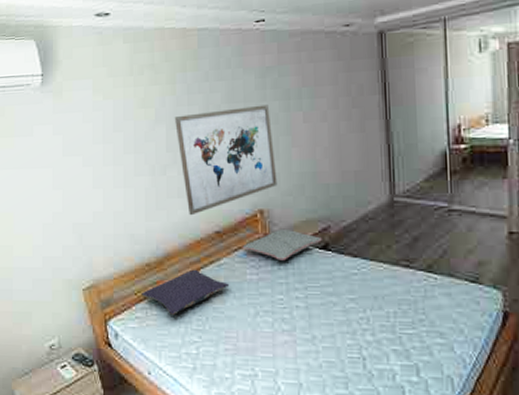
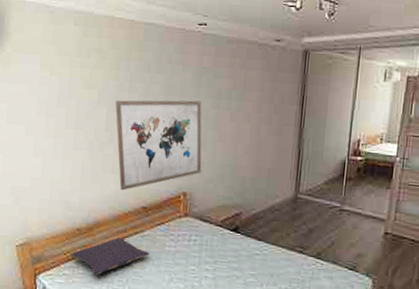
pillow: present [242,228,323,261] -> none [164,210,235,238]

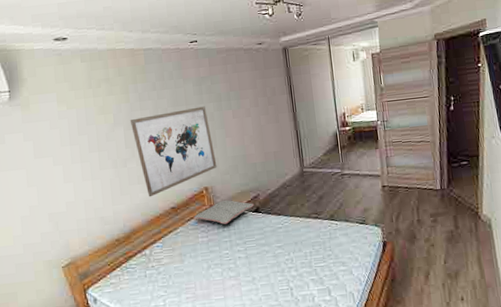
pillow: present [70,237,150,275] -> none [114,239,186,277]
pillow: none [164,210,235,238] -> present [193,200,255,224]

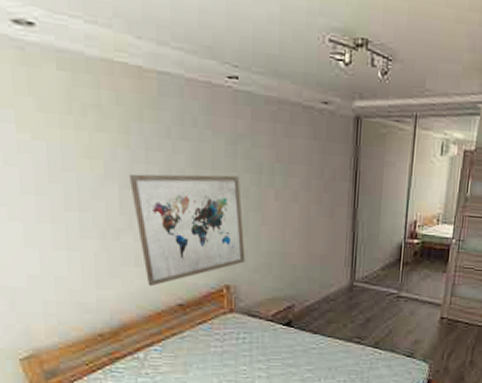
pillow: present [193,200,255,224] -> none [207,304,287,335]

